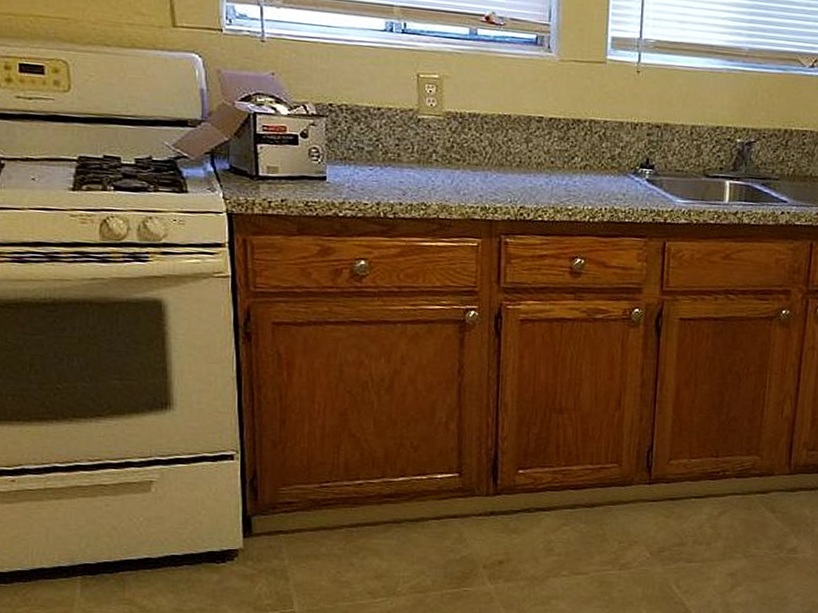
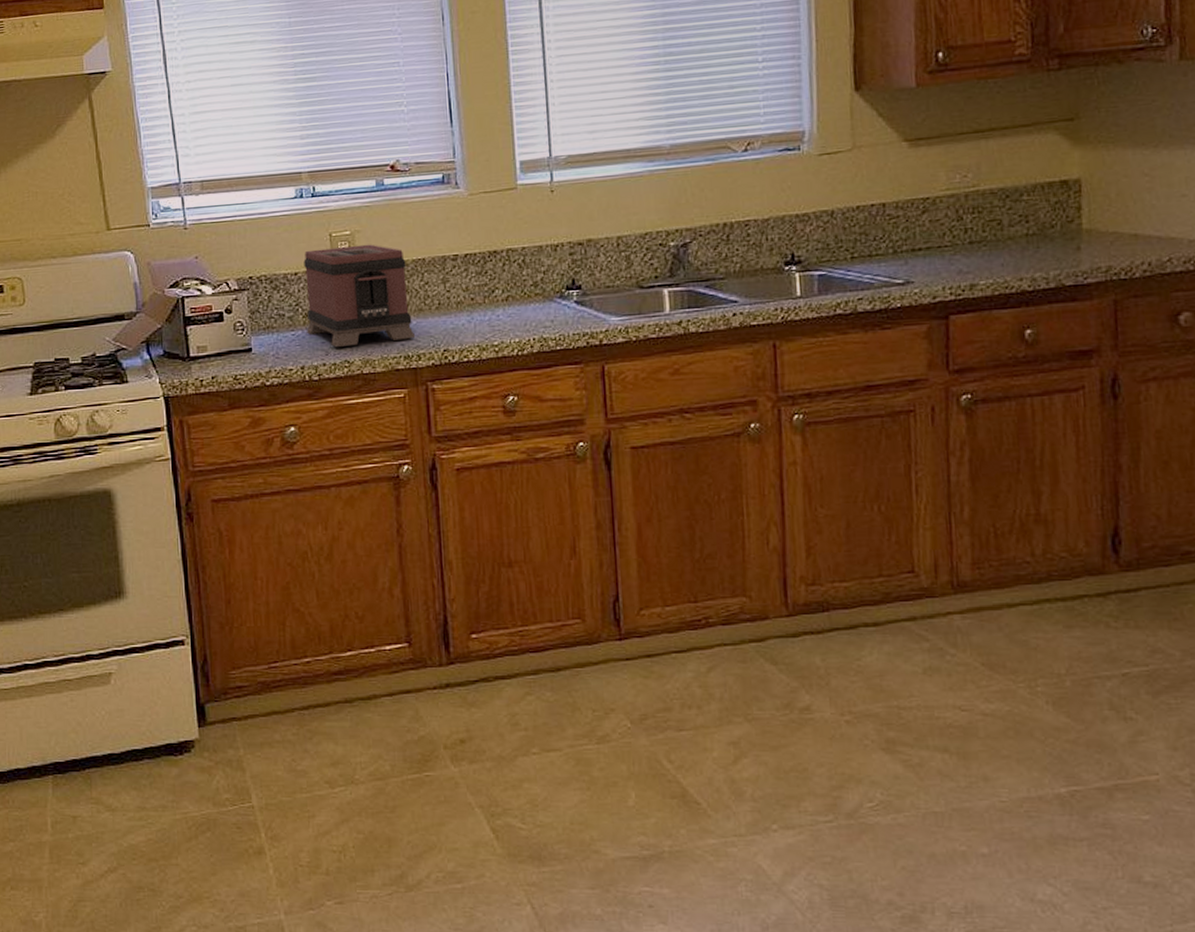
toaster: none [386,87,494,192] -> present [303,244,416,347]

